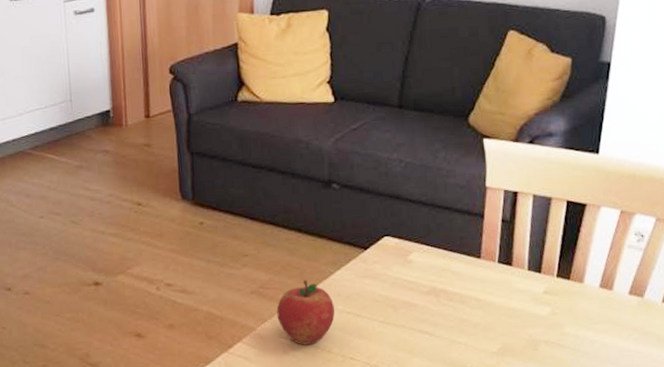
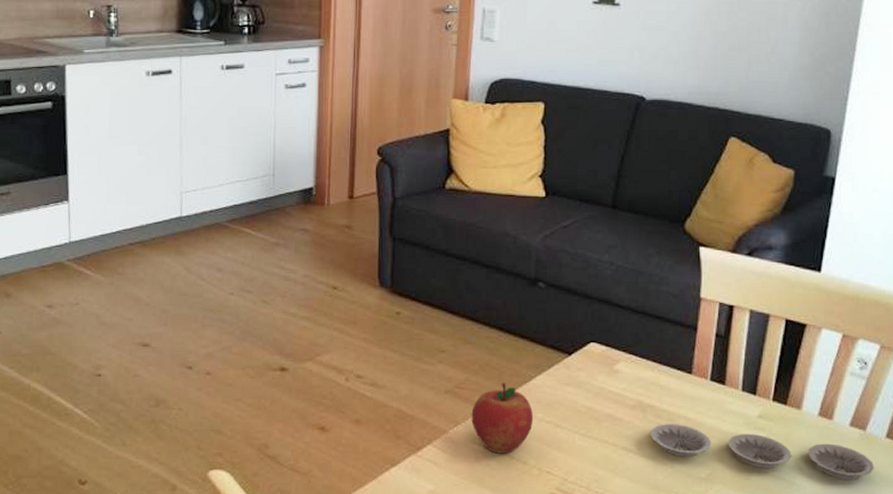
plate: none [444,305,652,344] -> present [650,424,874,481]

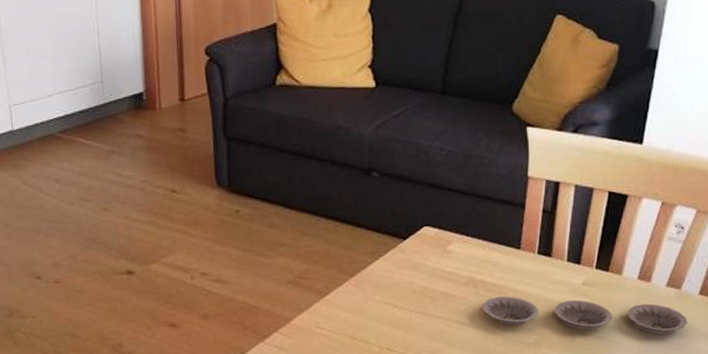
apple: present [471,382,533,454] -> none [313,270,372,336]

